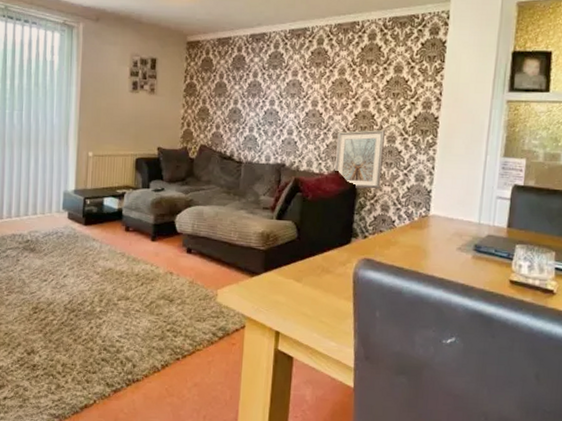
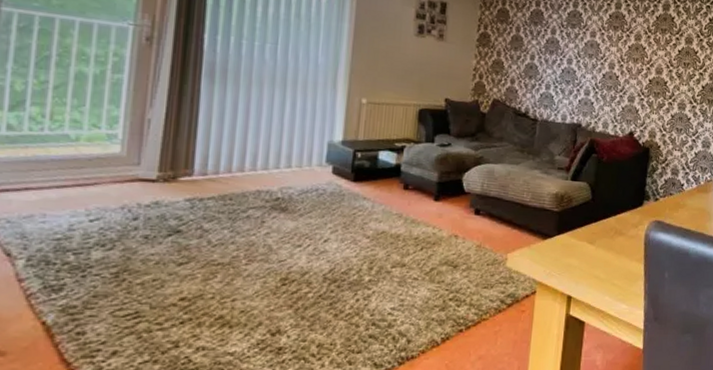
picture frame: present [335,130,385,189] -> none [630,95,676,154]

